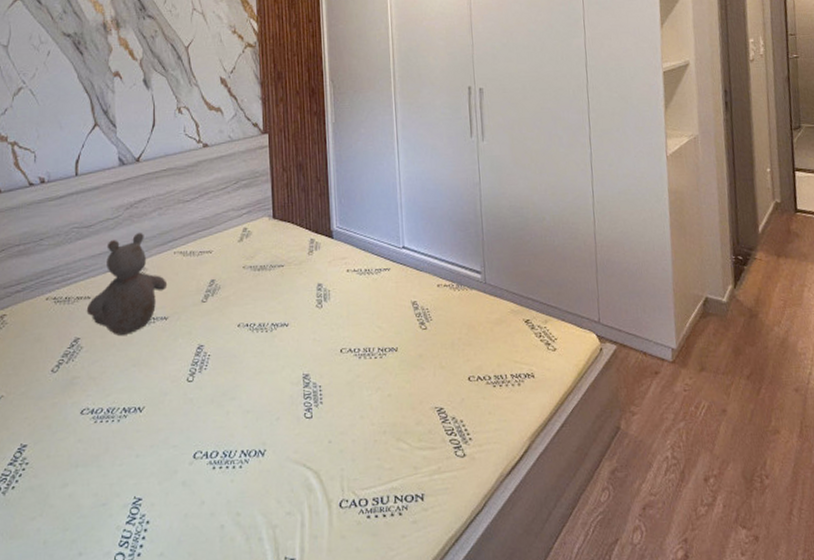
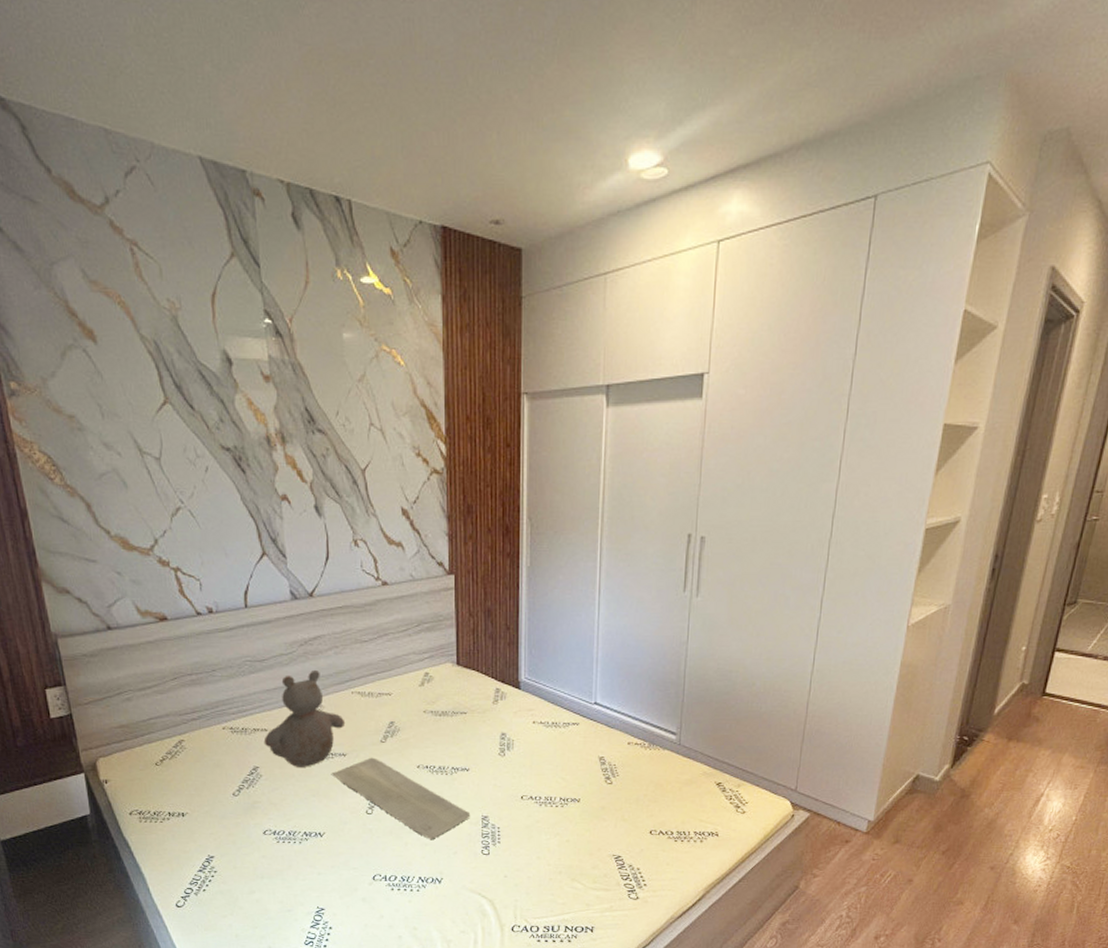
bath mat: none [153,319,292,405] -> present [332,757,471,839]

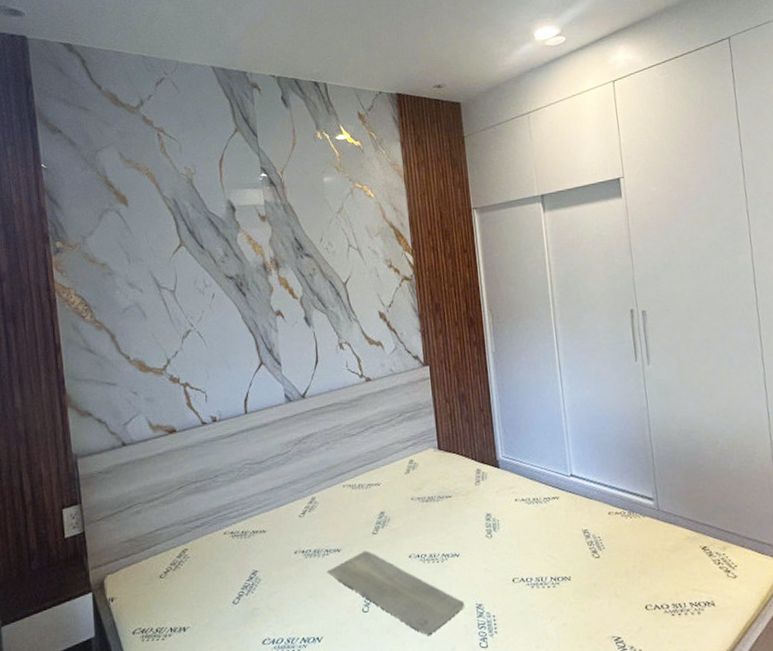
teddy bear: present [263,669,346,767] -> none [262,466,339,568]

